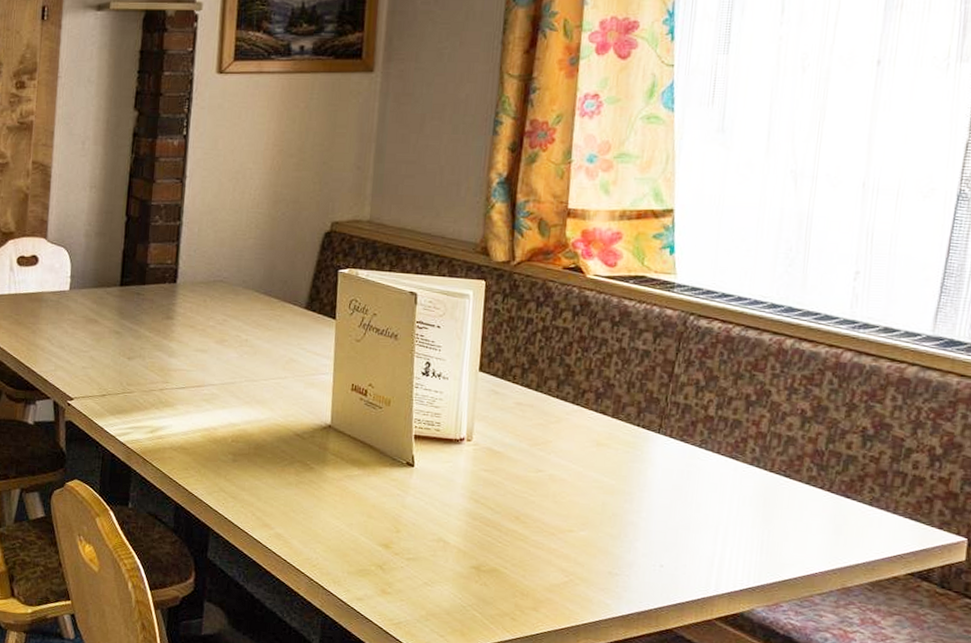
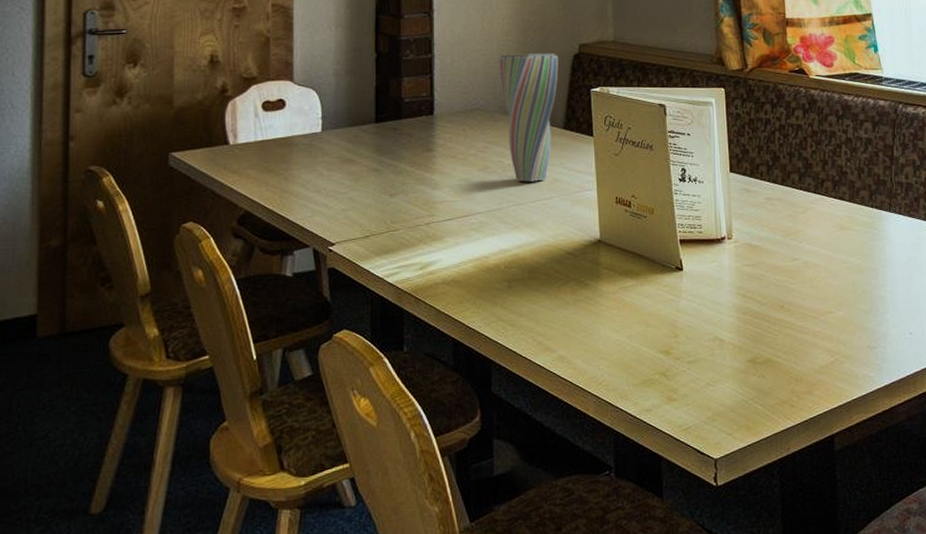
vase: none [245,227,308,360] -> present [499,53,558,182]

